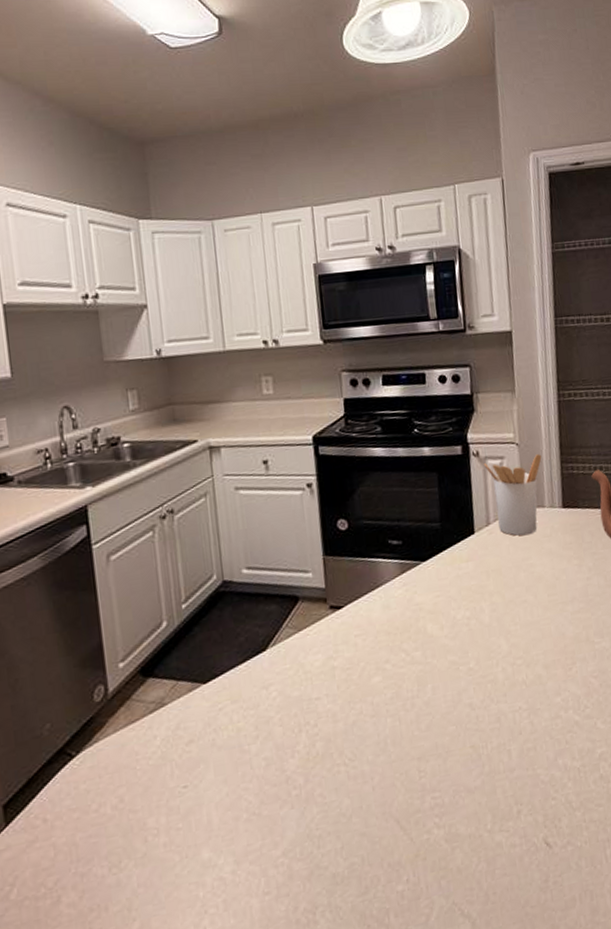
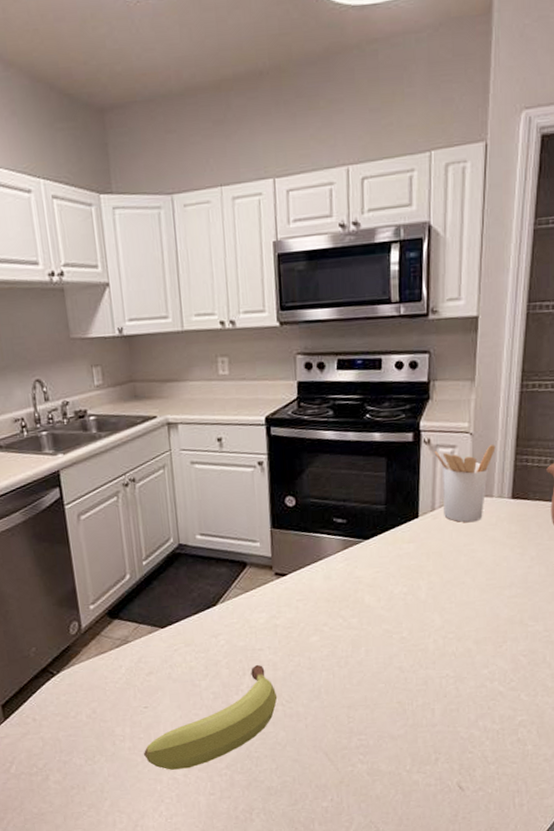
fruit: none [182,717,339,868] -> present [143,664,278,770]

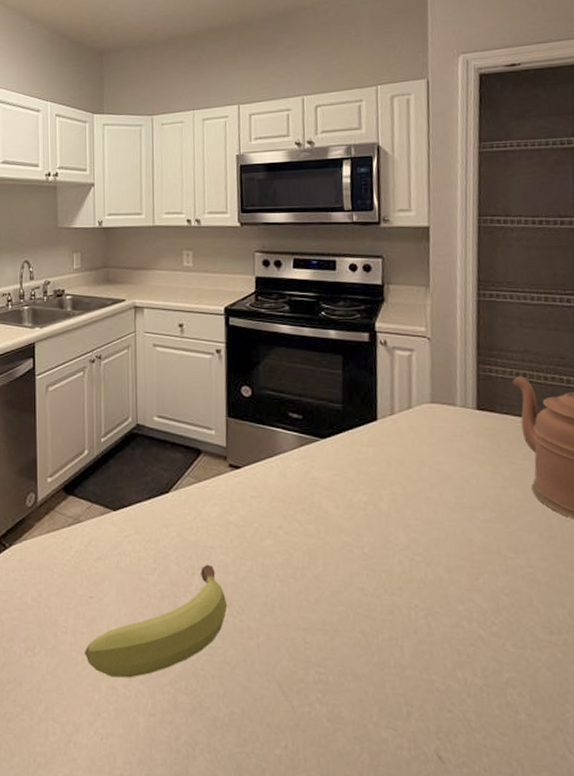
utensil holder: present [434,445,496,523] -> none [391,351,456,431]

